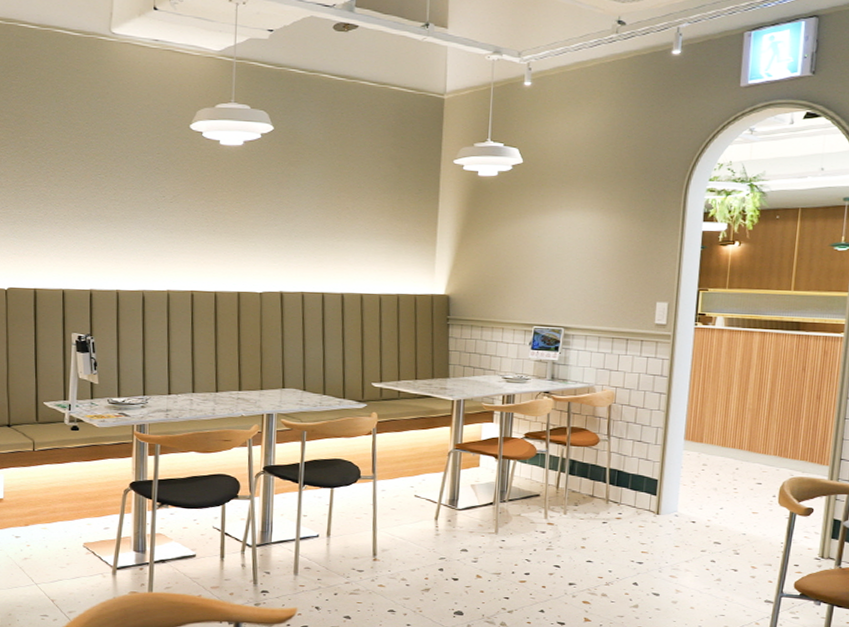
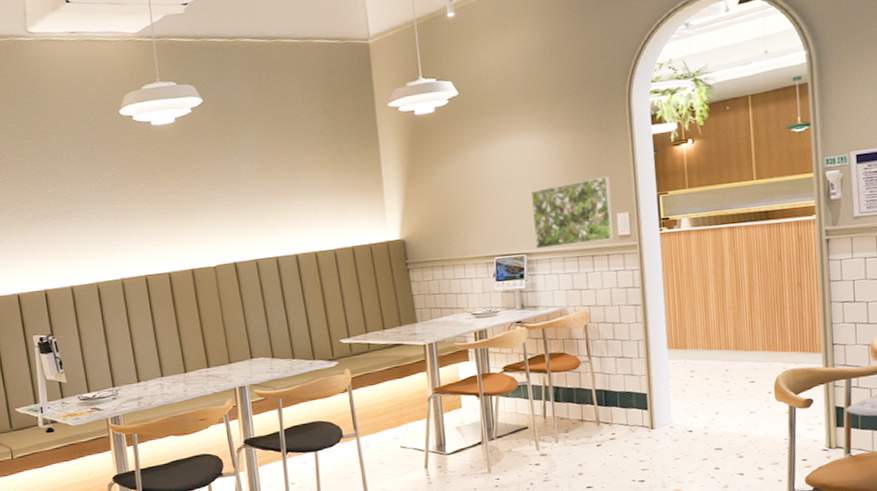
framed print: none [574,264,656,327] -> present [530,176,615,249]

